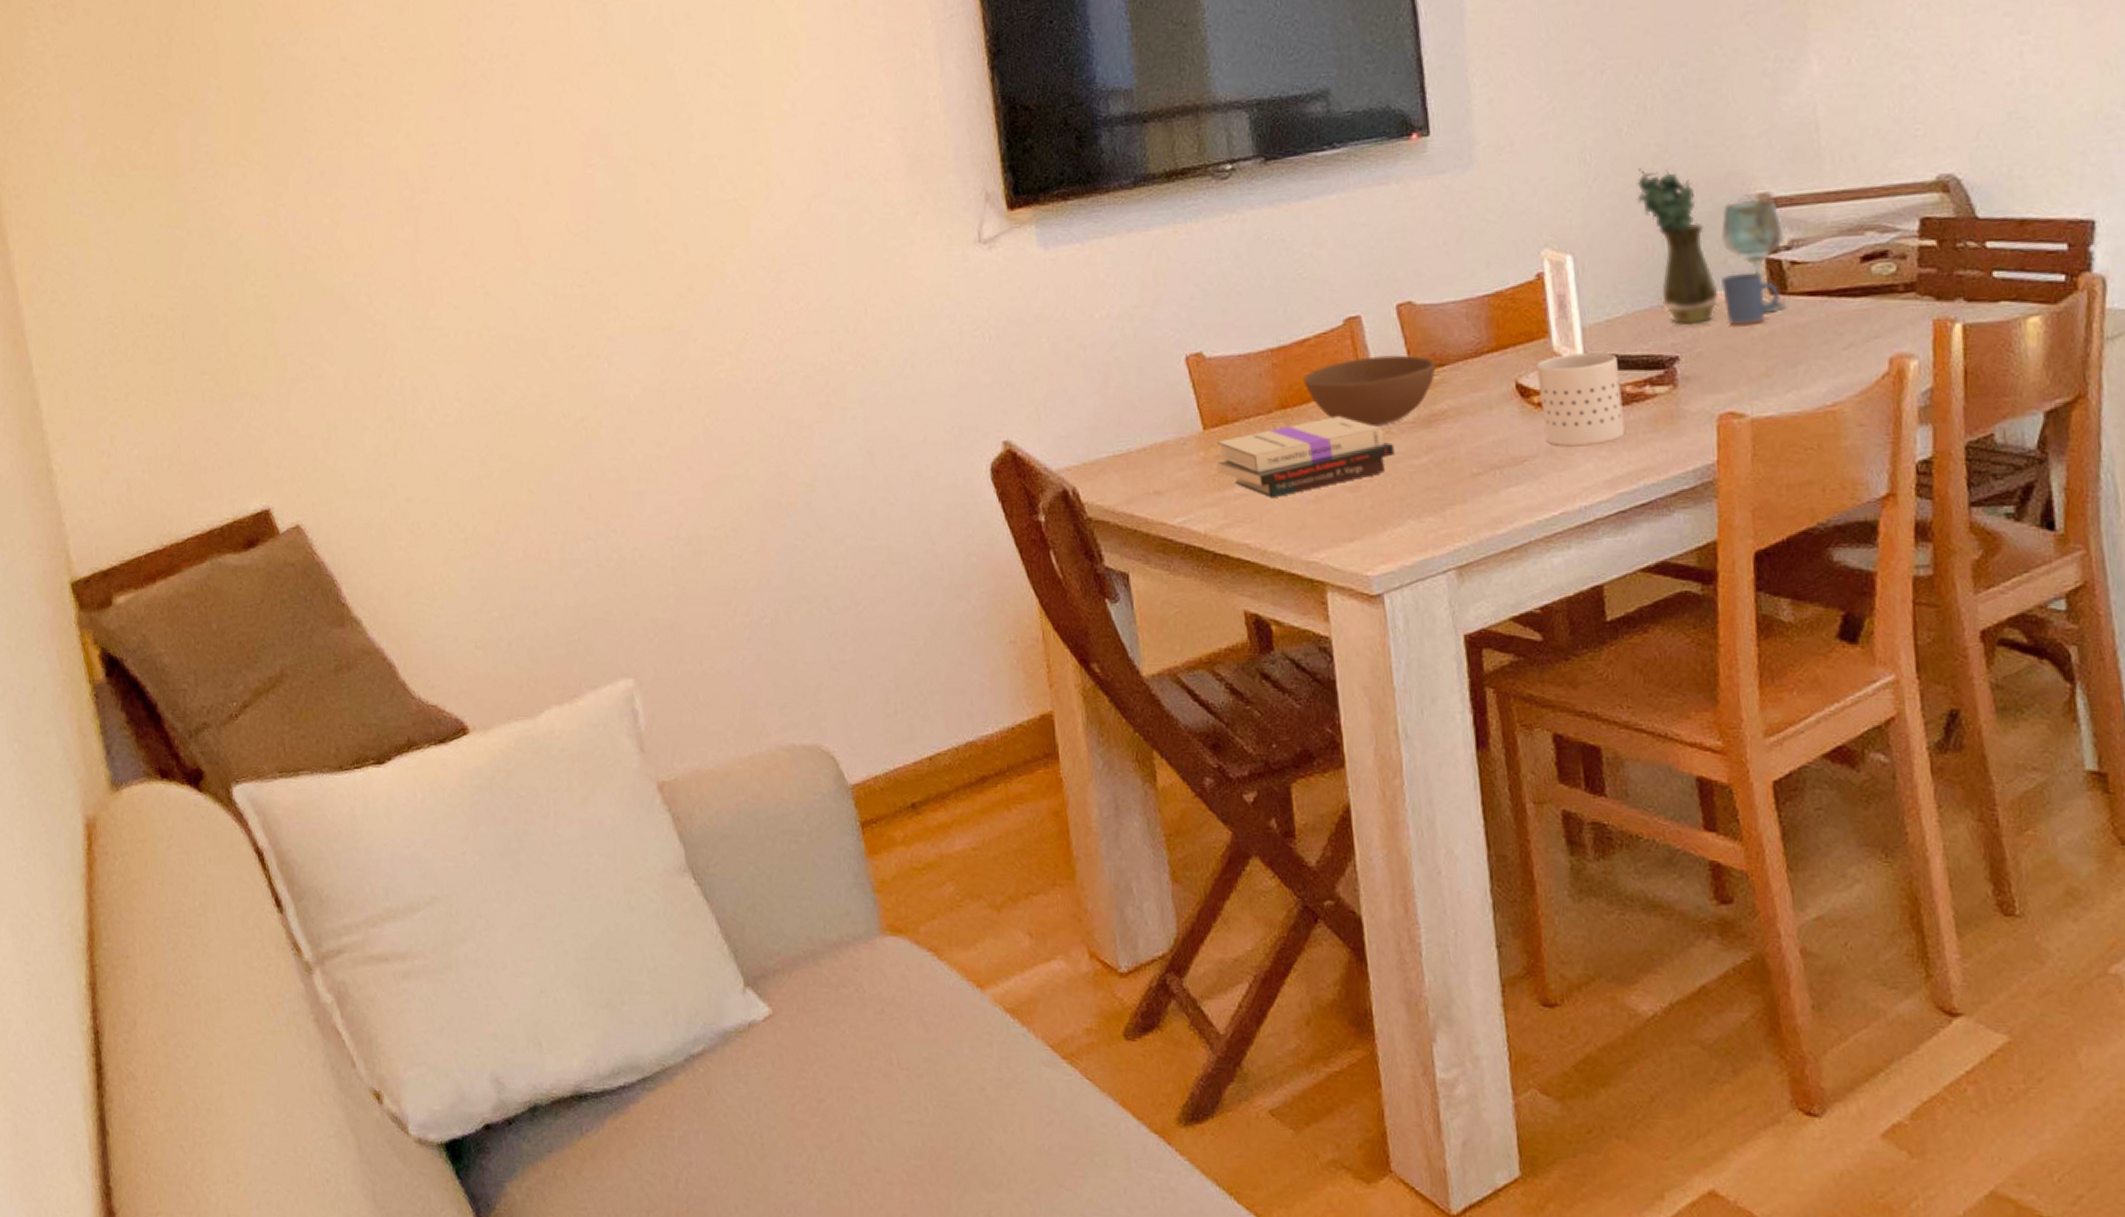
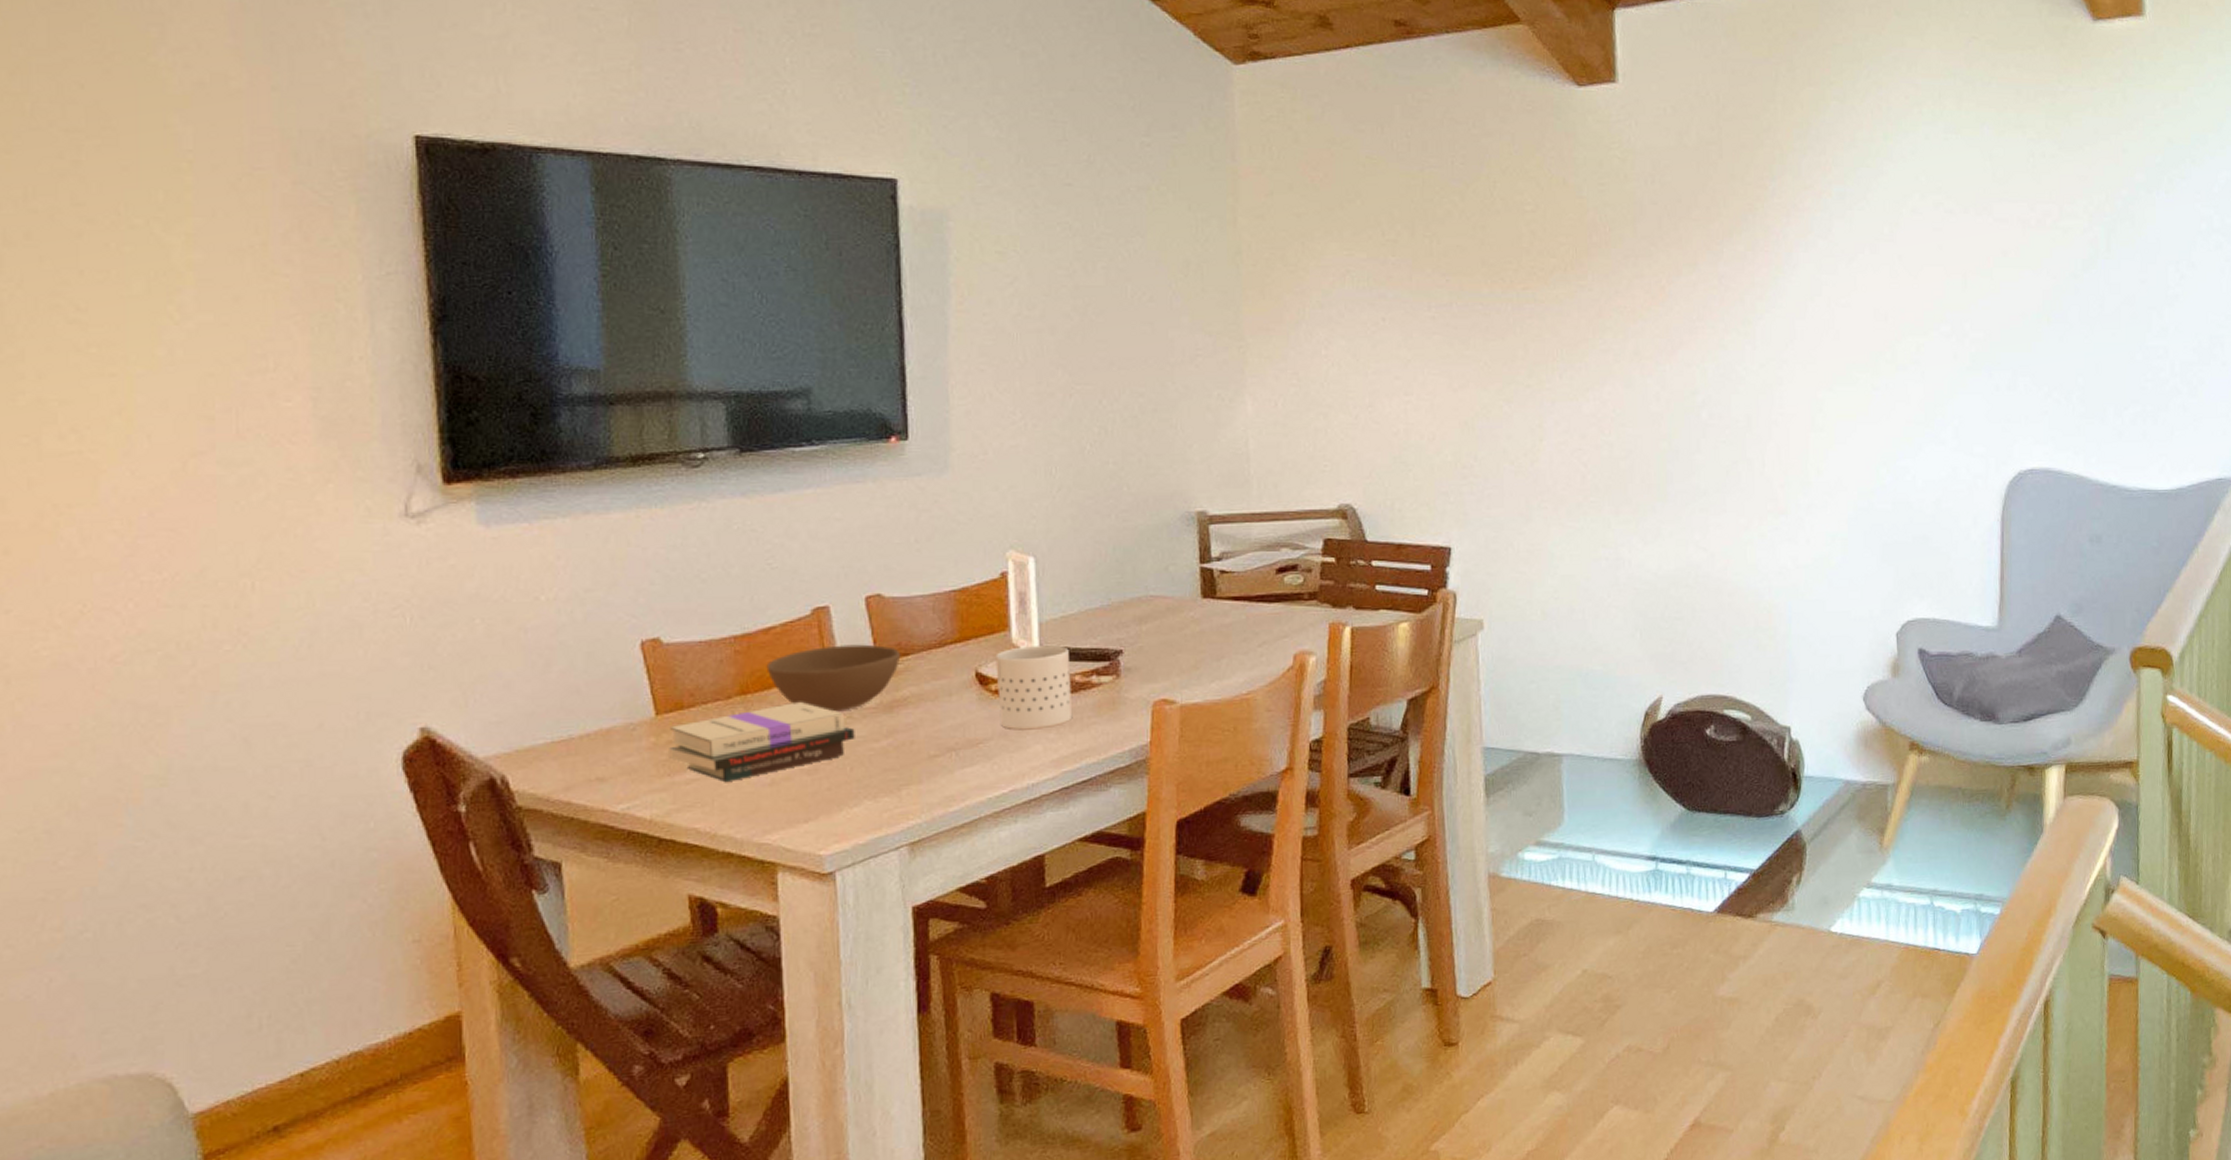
vase: present [1637,168,1719,326] -> none [1095,483,1160,623]
wine glass: present [1721,199,1787,313] -> none [1165,516,1218,614]
mug: present [1721,272,1779,327] -> none [1163,578,1209,625]

